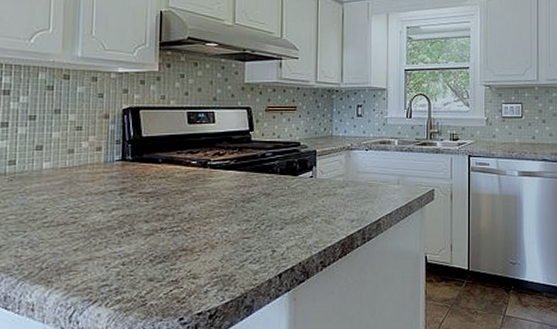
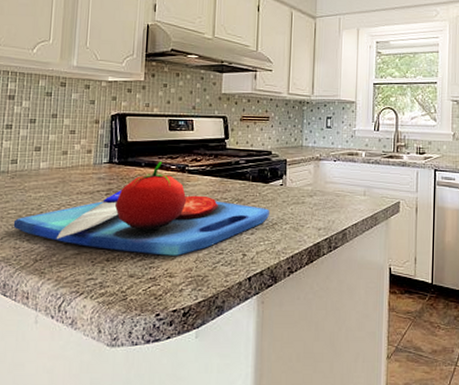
chopping board: none [13,156,299,256] -> present [13,161,269,256]

